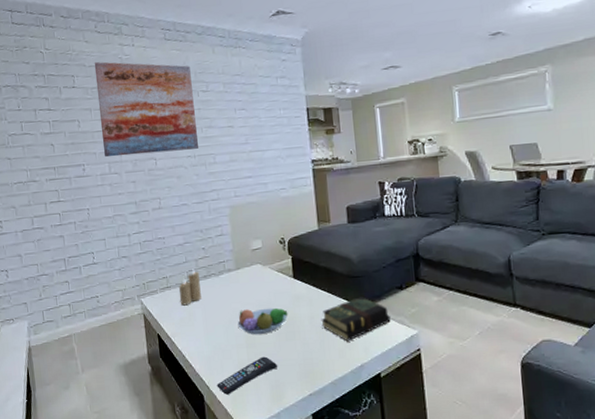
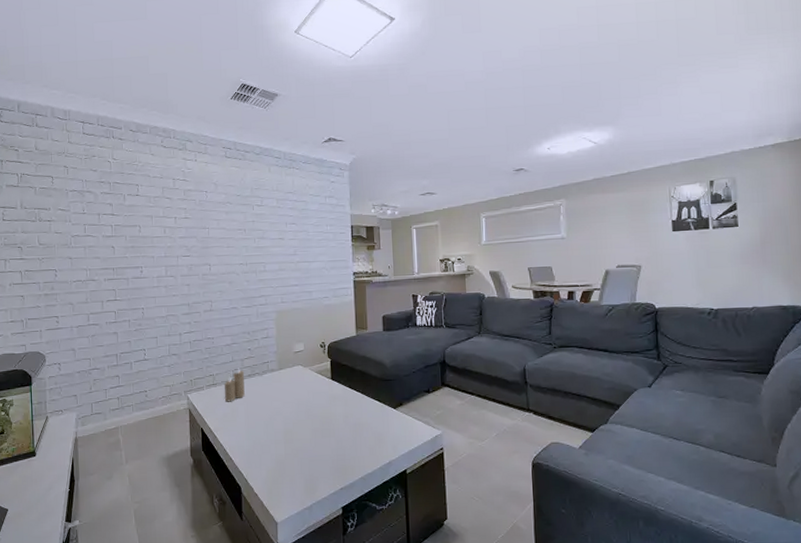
wall art: present [94,62,198,157] -> none [158,174,250,261]
remote control: present [216,356,278,395] -> none [254,452,313,487]
fruit bowl: present [237,307,288,334] -> none [277,406,325,431]
book: present [321,297,391,342] -> none [354,399,418,440]

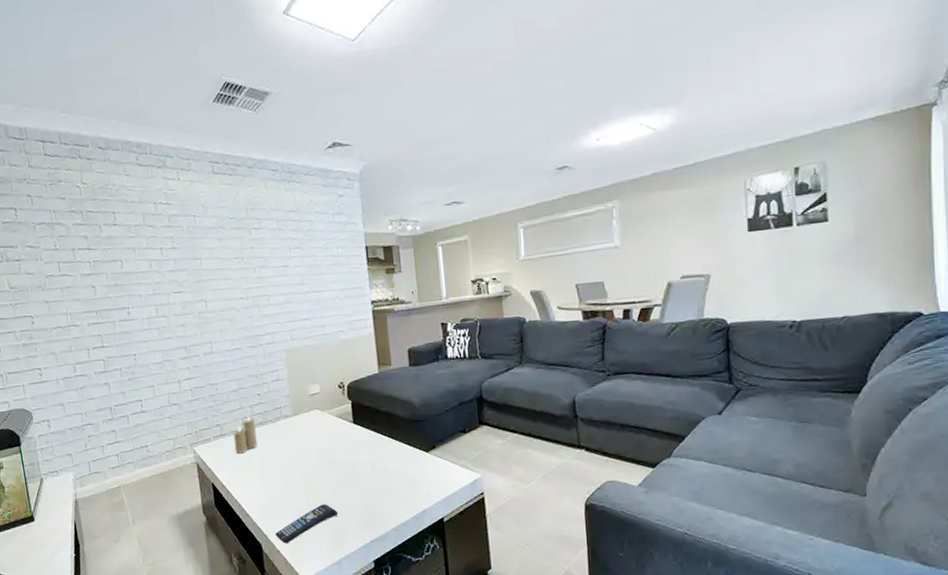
remote control: none [254,452,313,487] -> present [275,504,339,543]

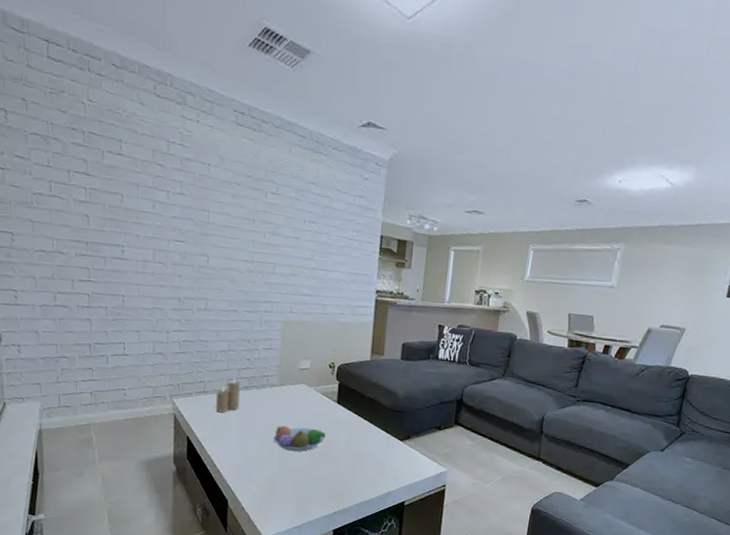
remote control: present [275,504,339,543] -> none [243,472,308,503]
fruit bowl: none [296,454,349,482] -> present [273,425,326,452]

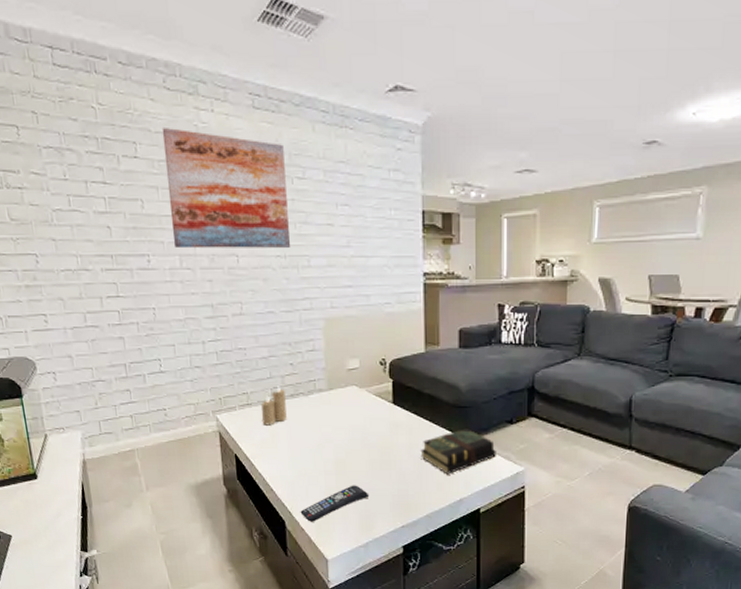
wall art: none [148,131,261,254] -> present [162,128,290,249]
remote control: none [243,472,308,503] -> present [300,485,370,522]
fruit bowl: present [273,425,326,452] -> none [327,434,384,461]
book: none [357,430,424,470] -> present [420,429,496,475]

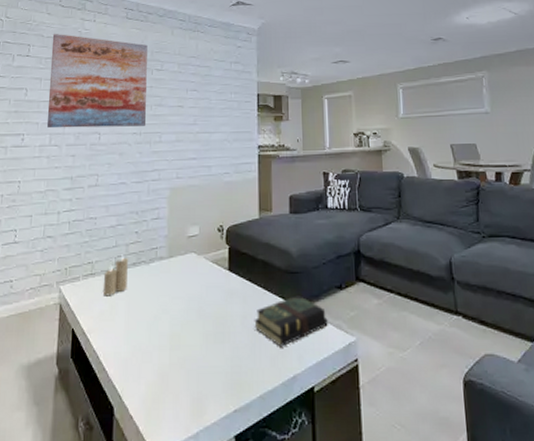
remote control: present [300,485,370,522] -> none [130,361,202,408]

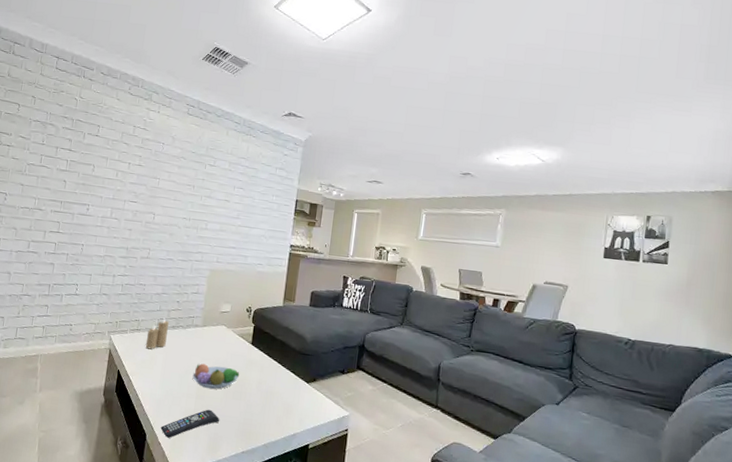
wall art: present [47,34,147,128] -> none [110,119,204,213]
remote control: none [130,361,202,408] -> present [160,409,220,438]
fruit bowl: none [163,303,219,334] -> present [192,363,240,389]
book: present [254,296,328,347] -> none [267,373,328,411]

